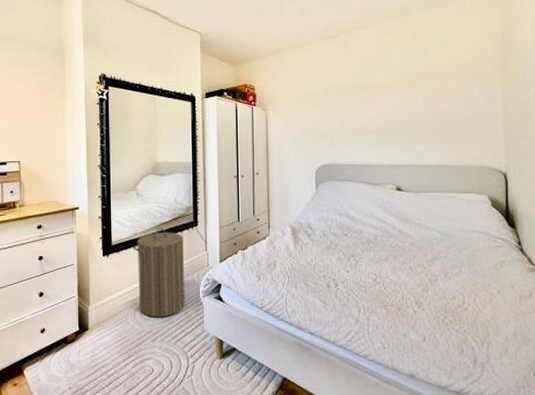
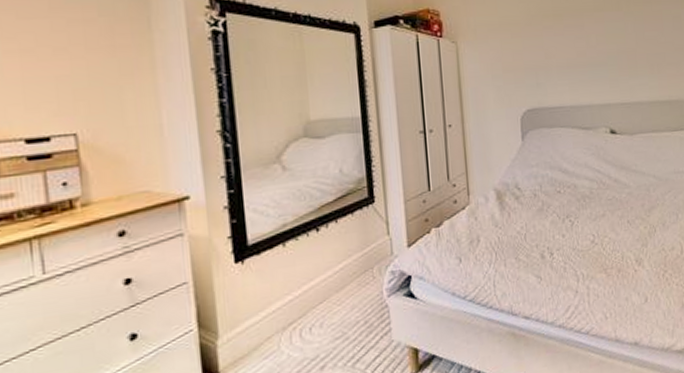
laundry hamper: present [134,227,185,318] -> none [284,210,364,338]

